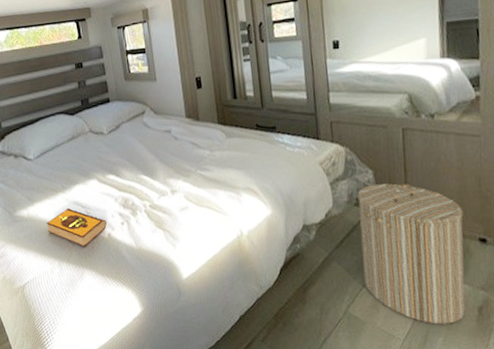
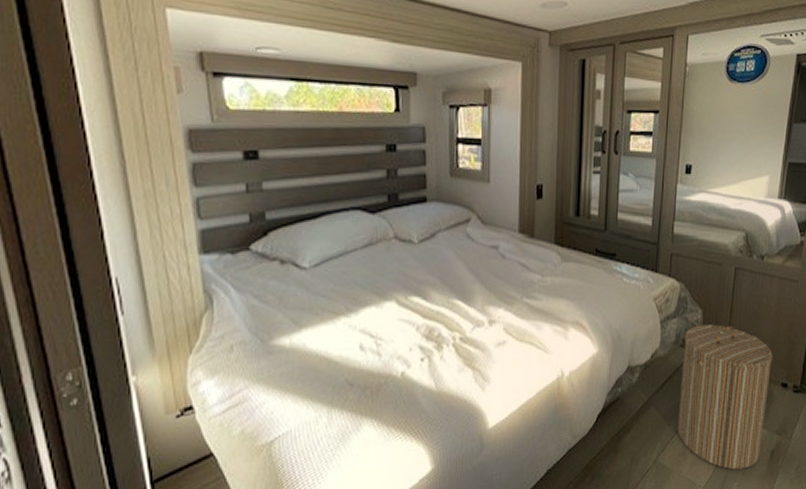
hardback book: present [46,208,107,247] -> none [316,338,401,389]

